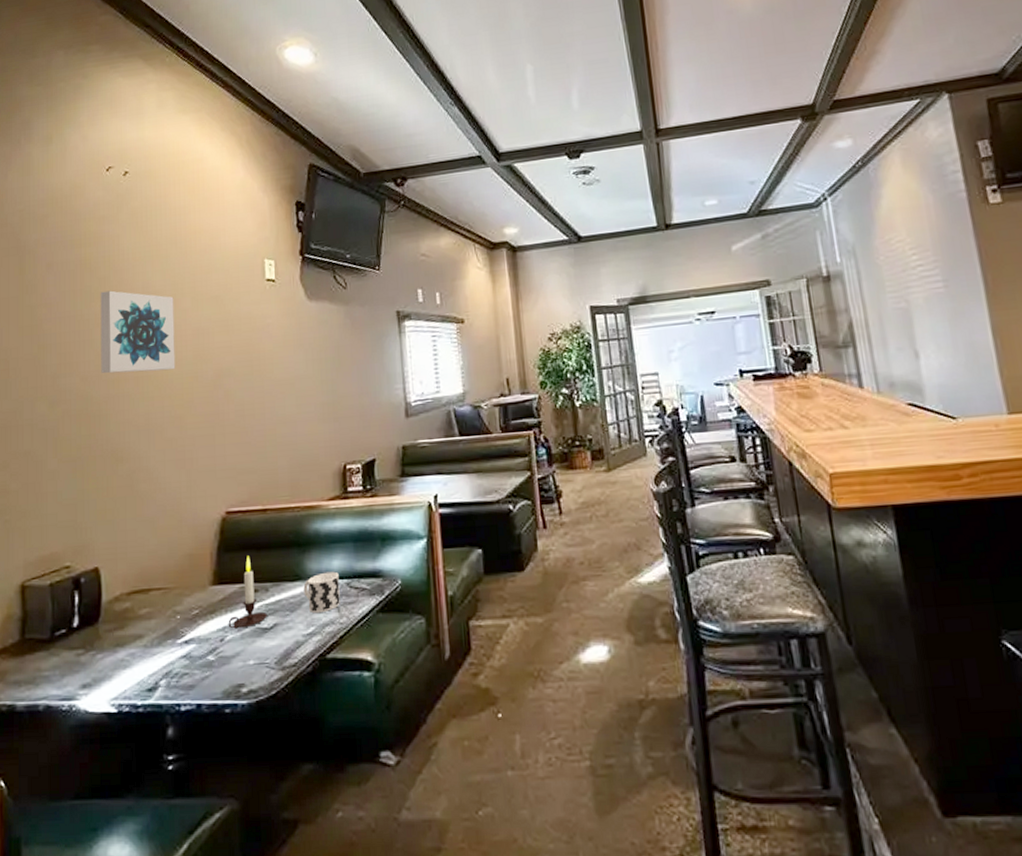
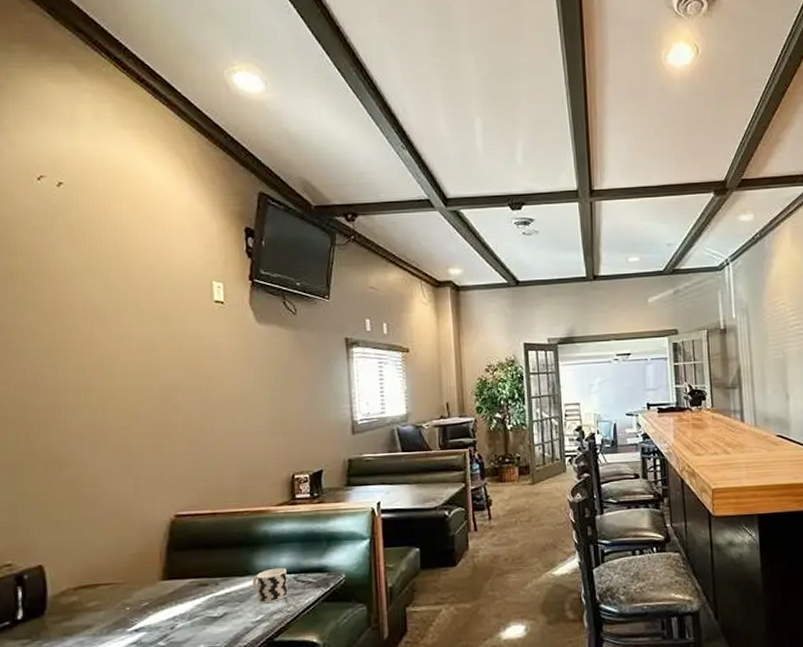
wall art: present [100,290,176,374] -> none [35,302,120,383]
candle: present [228,556,267,629] -> none [178,554,217,618]

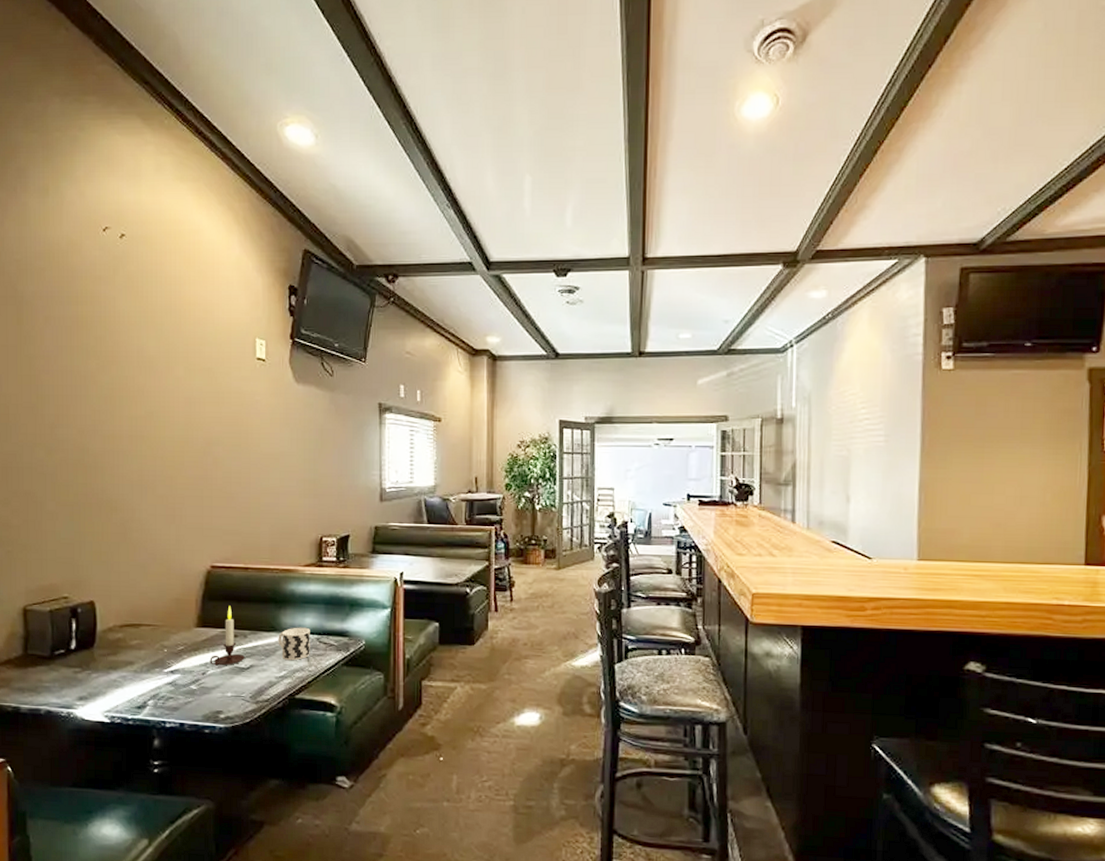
candle: none [178,554,217,618] -> present [210,606,245,666]

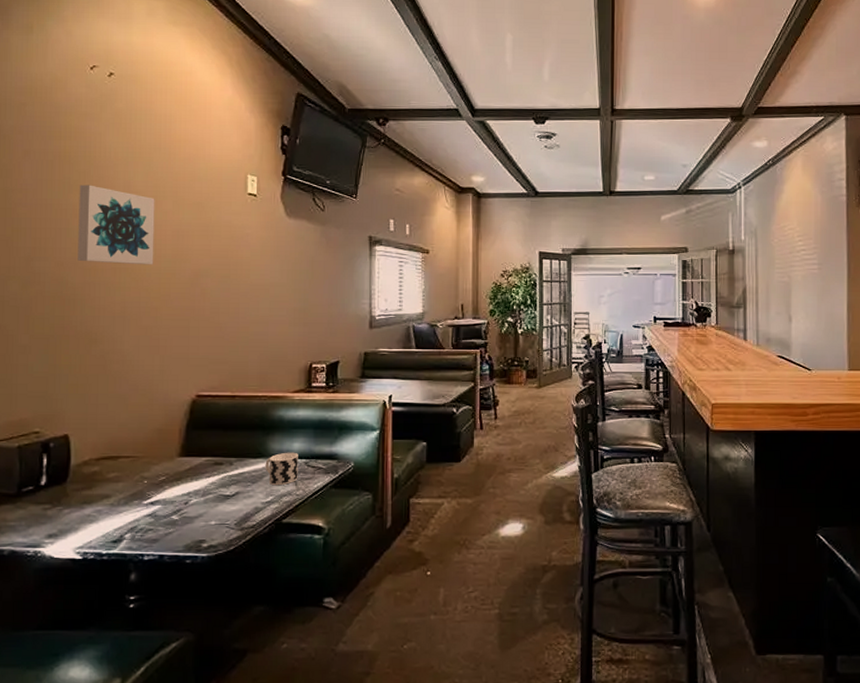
wall art: none [96,350,168,433] -> present [77,184,155,265]
candle: present [210,606,245,666] -> none [193,434,230,495]

